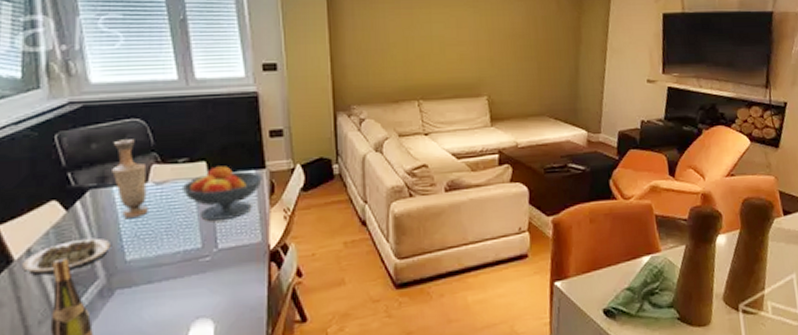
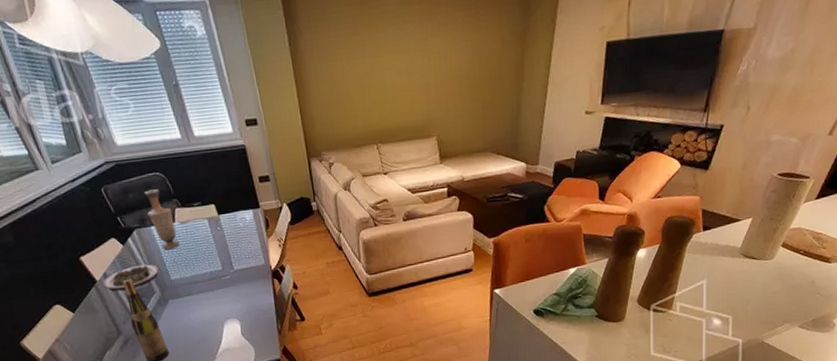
fruit bowl: present [181,164,262,221] -> none [200,206,259,250]

